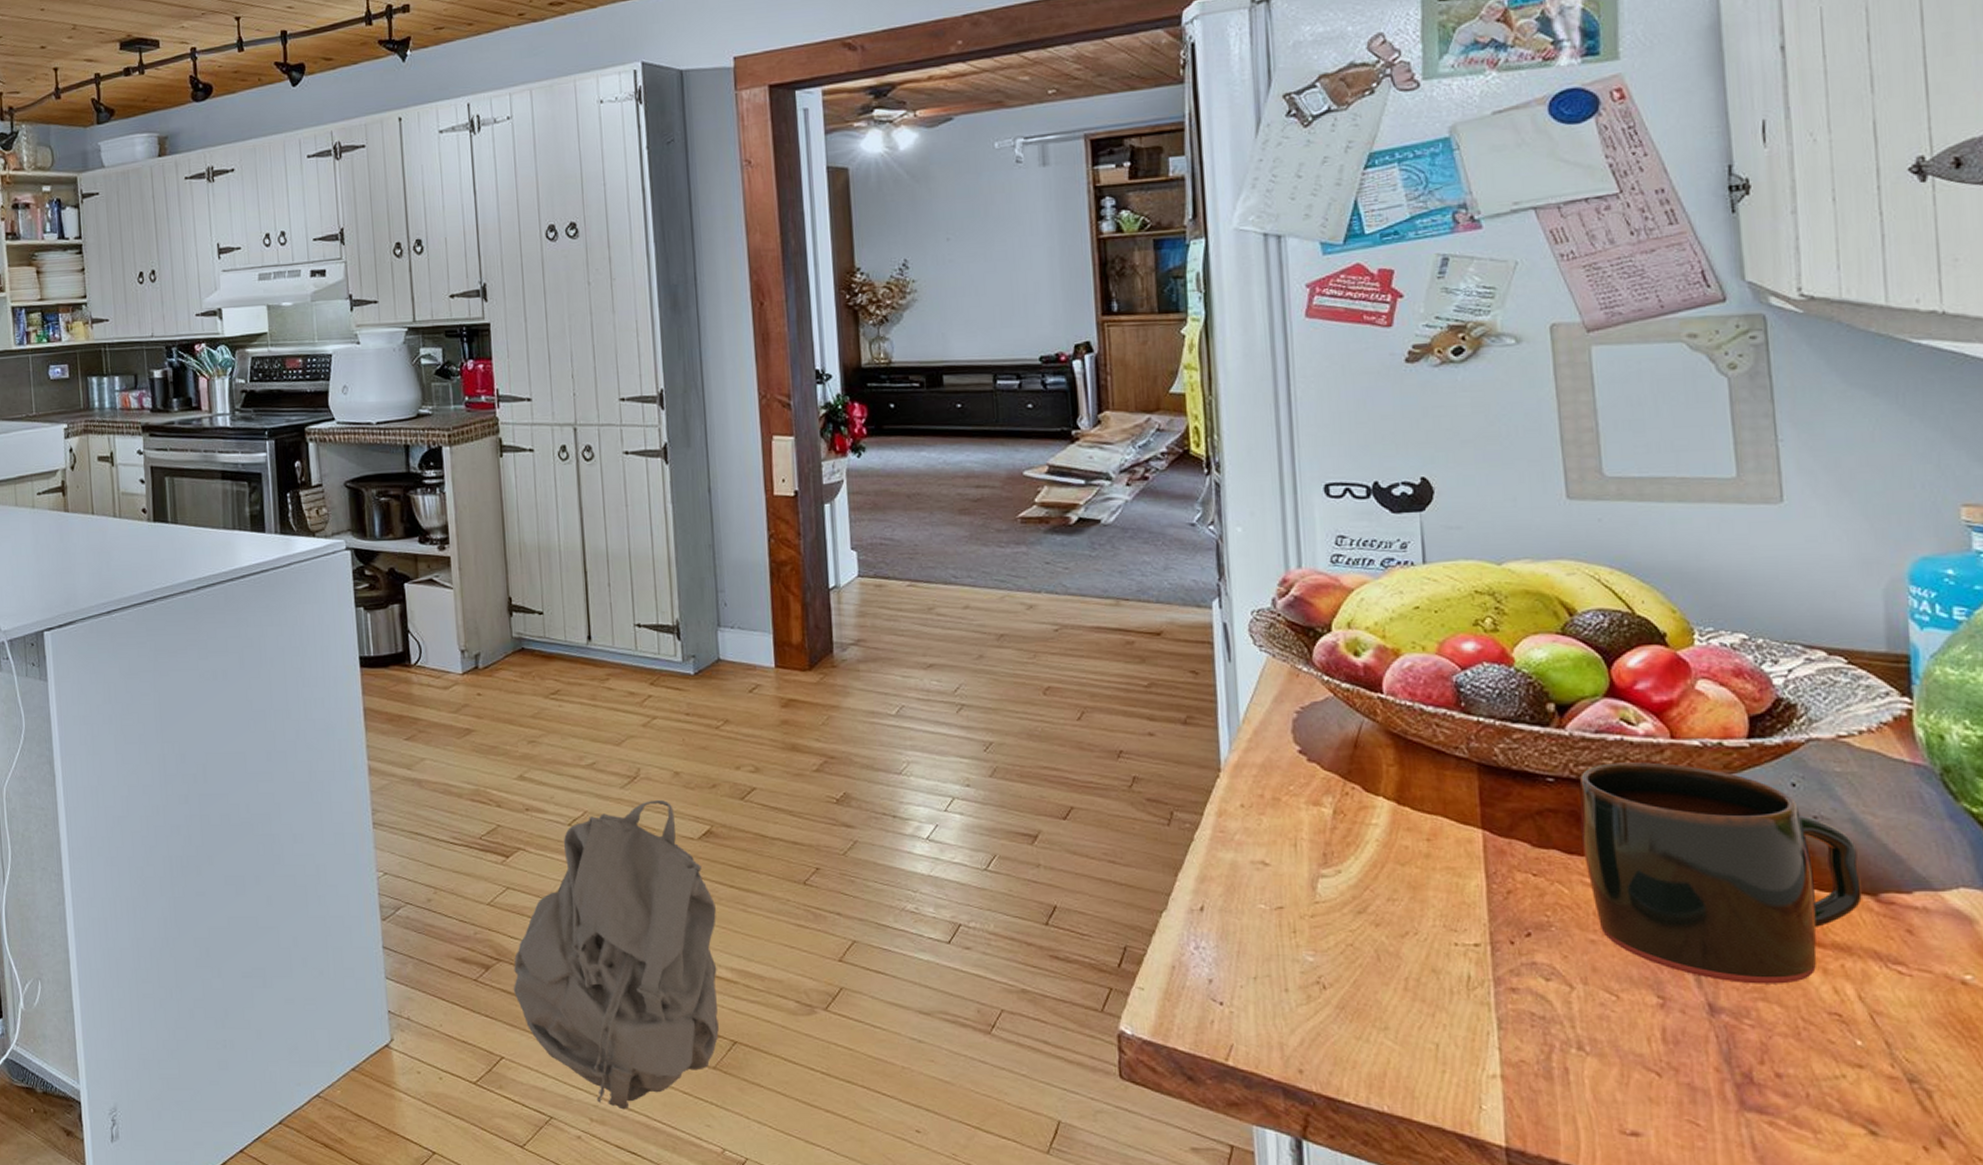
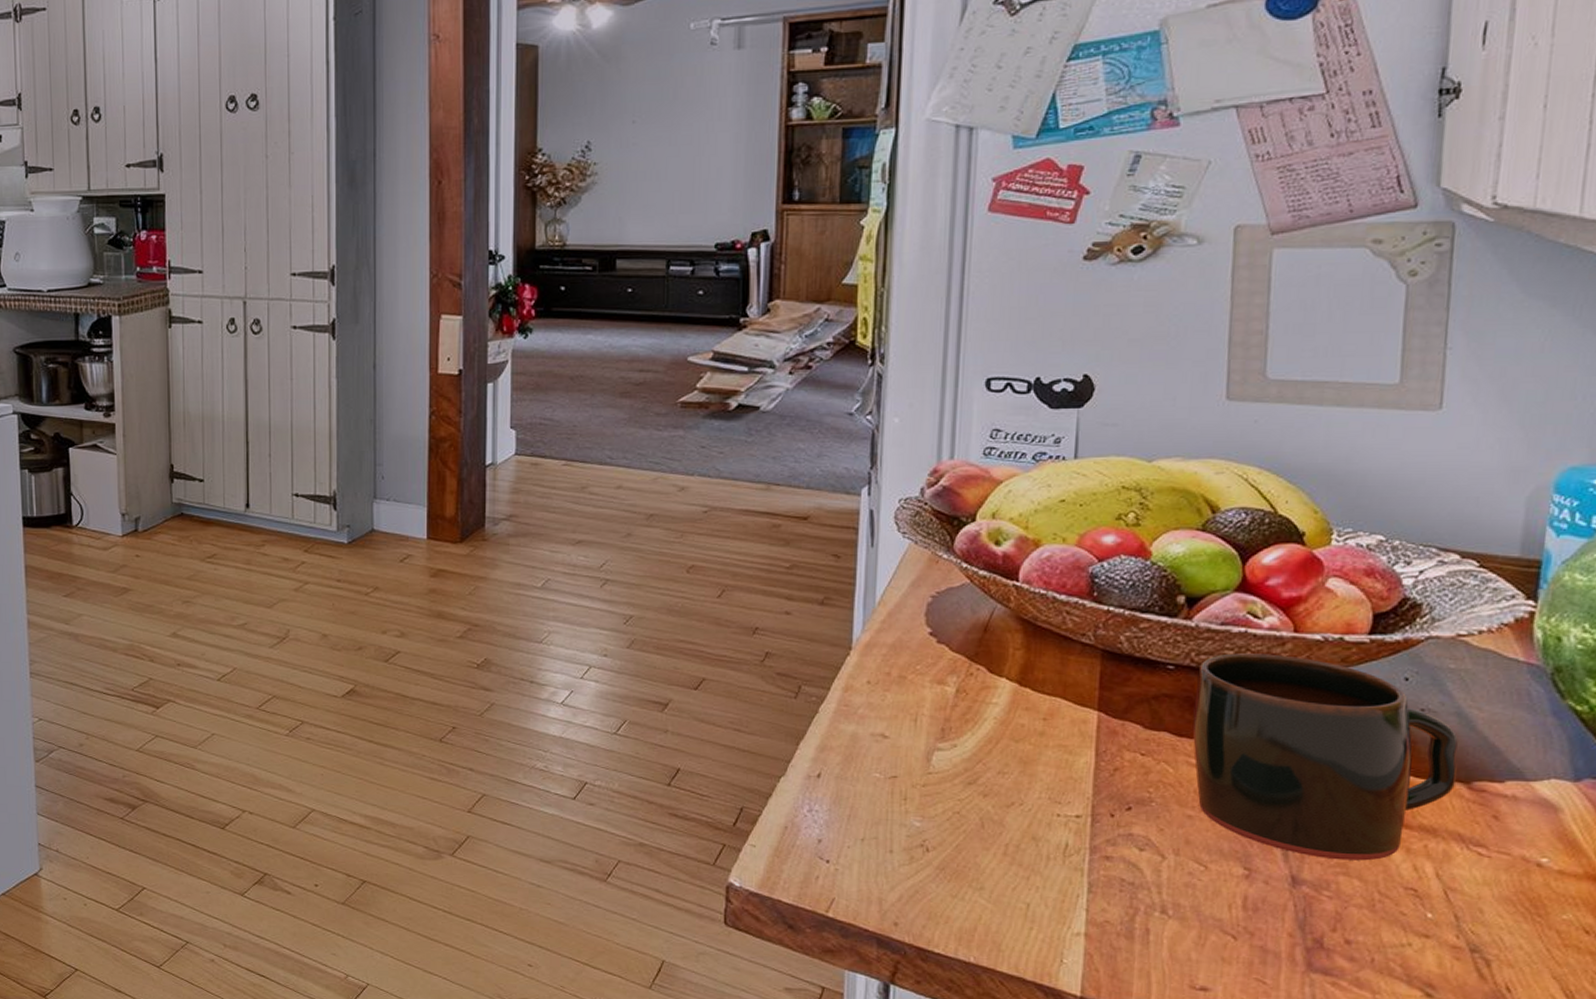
backpack: present [513,800,719,1110] -> none [157,660,354,938]

